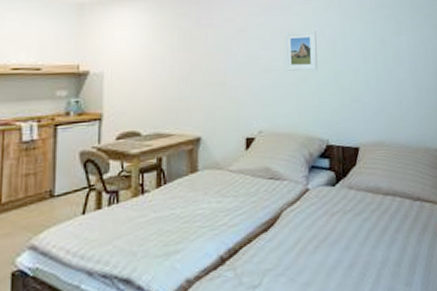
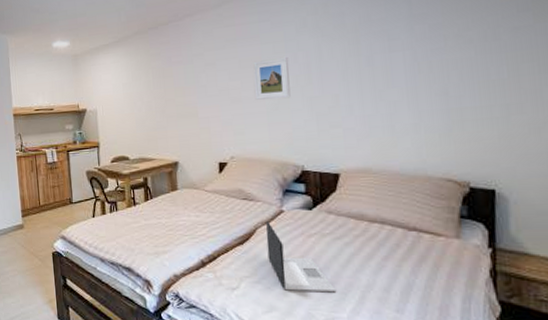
laptop: none [291,202,355,280] -> present [265,221,335,293]

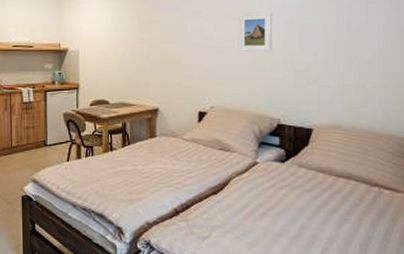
laptop: present [265,221,335,293] -> none [239,172,301,244]

